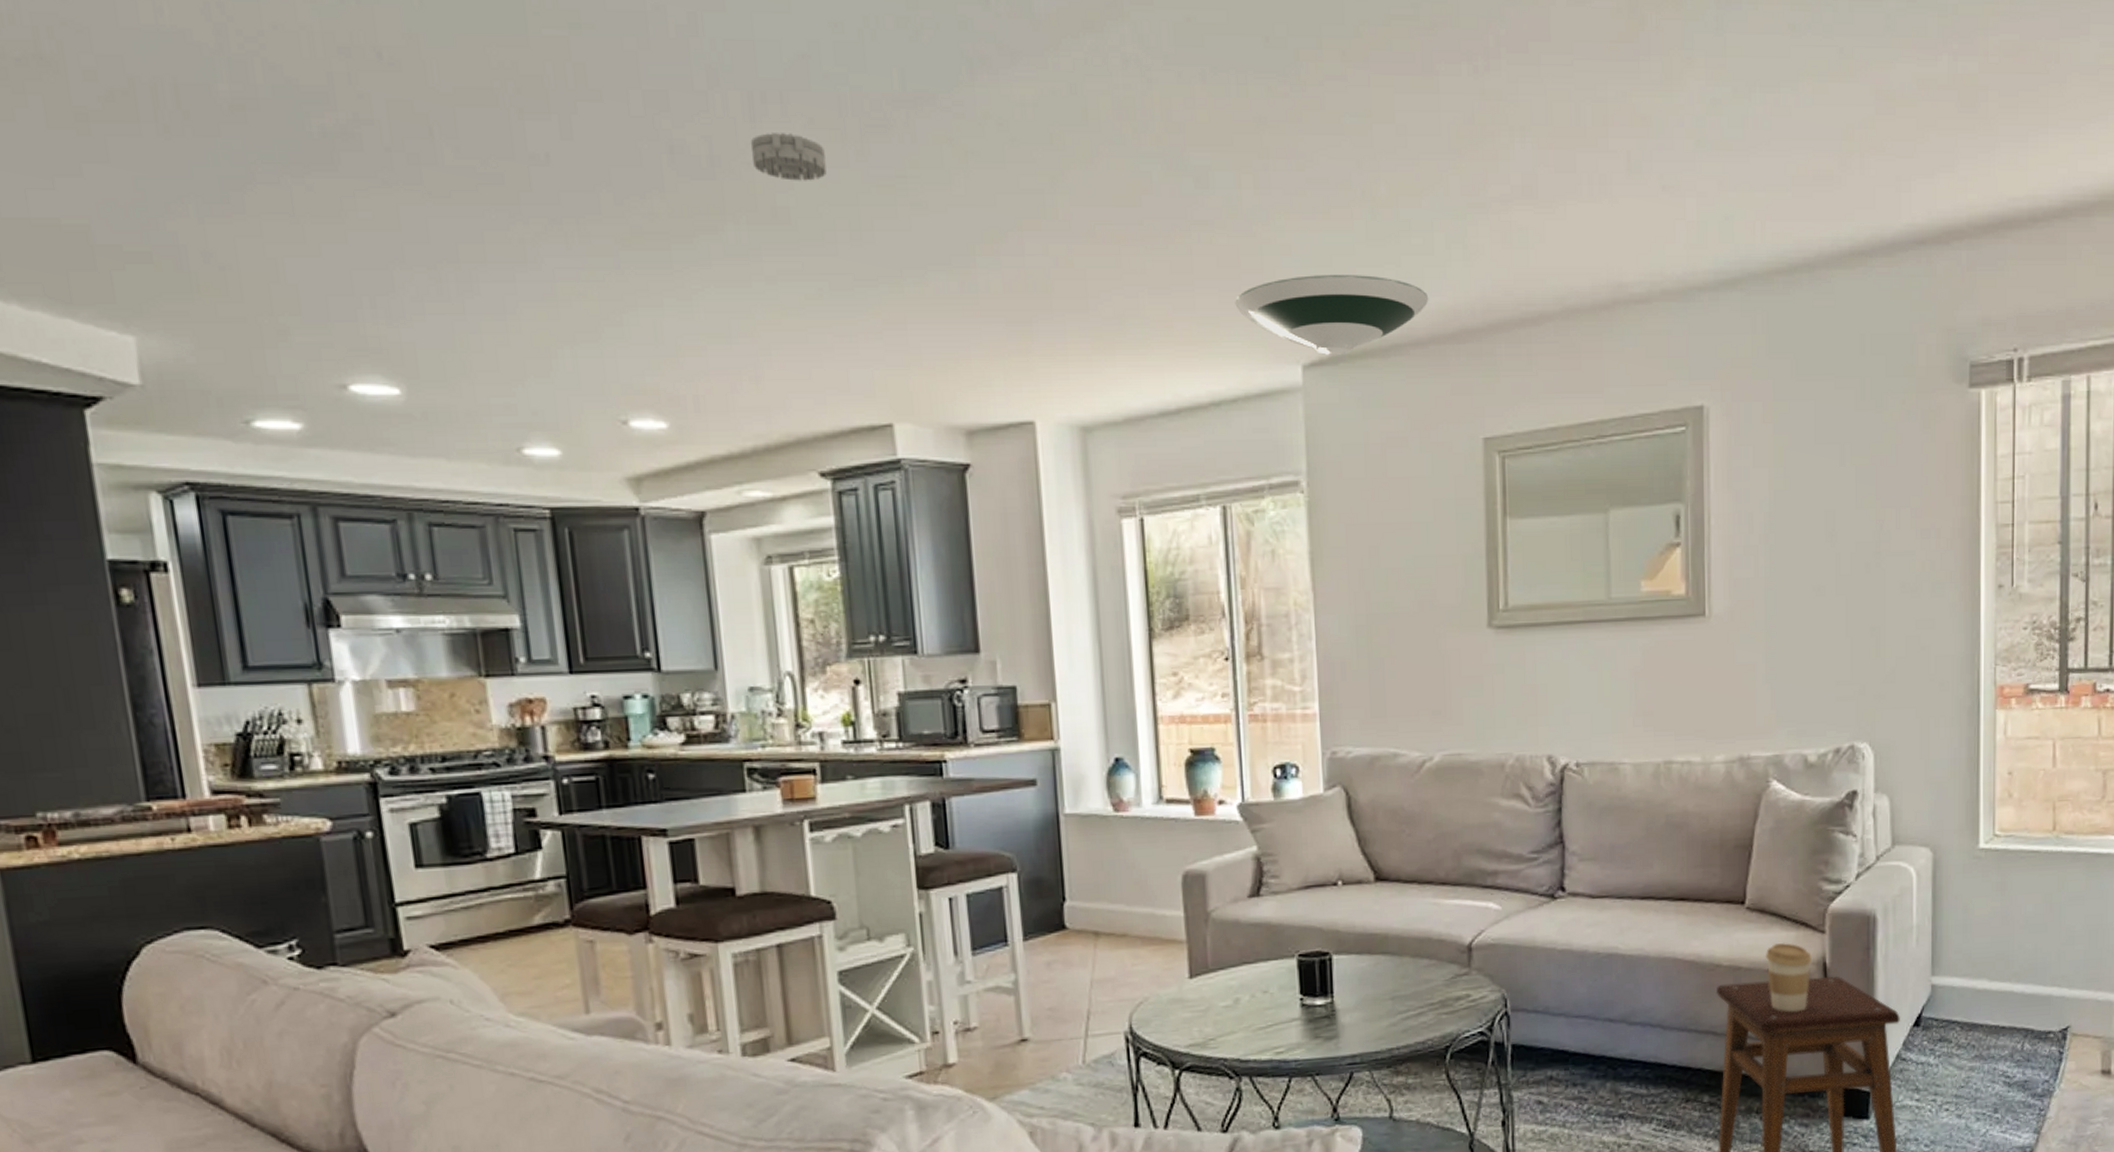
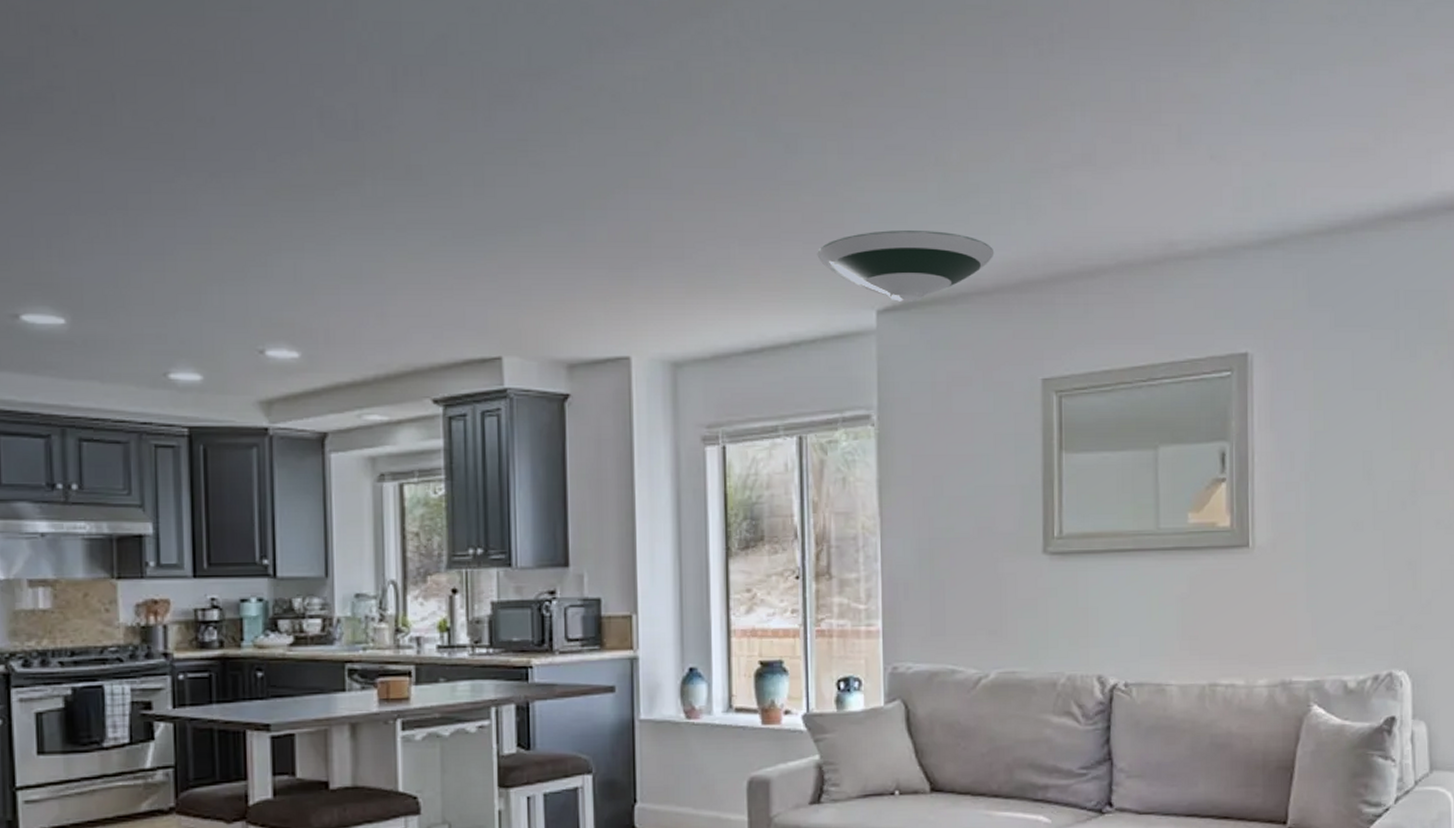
smoke detector: present [750,133,827,181] -> none [391,101,457,143]

